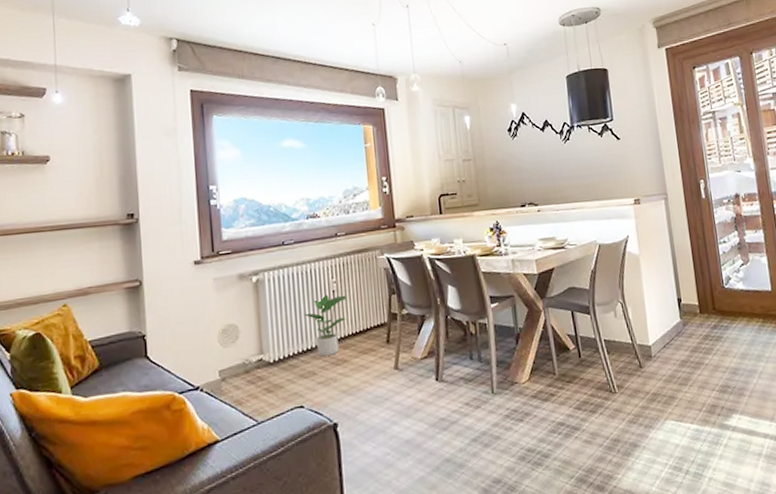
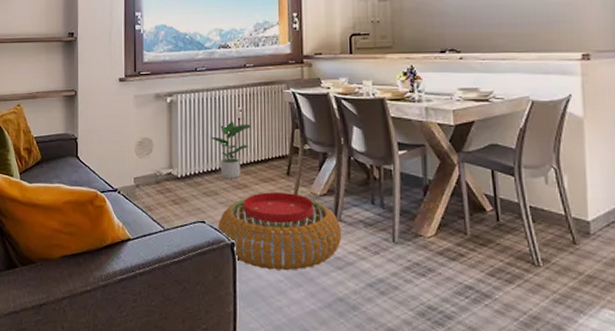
pouf: none [318,360,445,445] -> present [218,192,342,271]

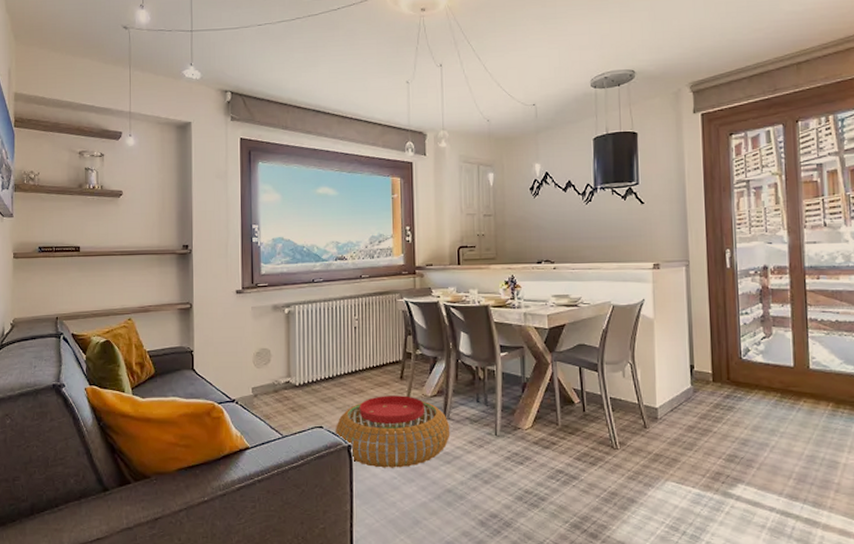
potted plant: present [210,120,251,179] -> none [328,328,367,385]

